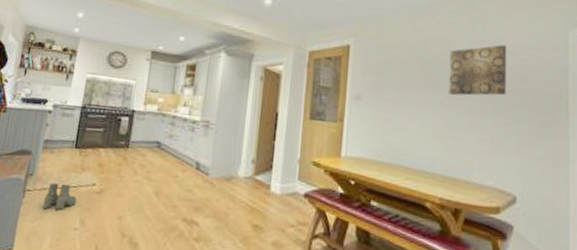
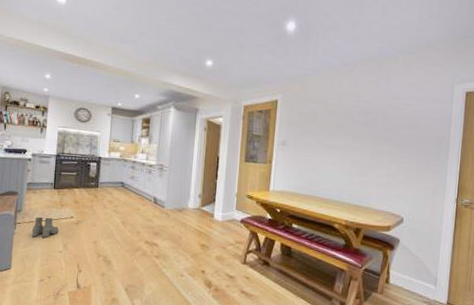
wall art: present [449,45,507,96] -> none [356,98,405,140]

